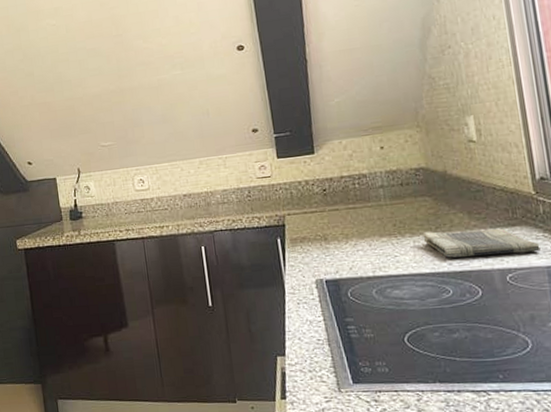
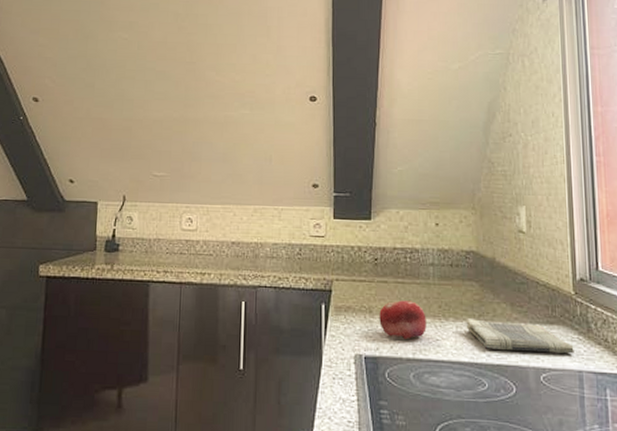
fruit: none [334,223,384,260] -> present [379,300,427,339]

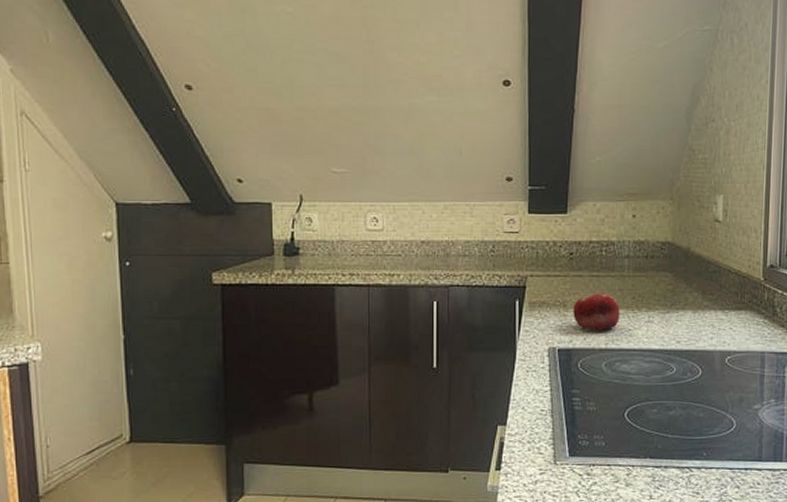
dish towel: present [466,318,574,354] -> none [658,308,759,337]

